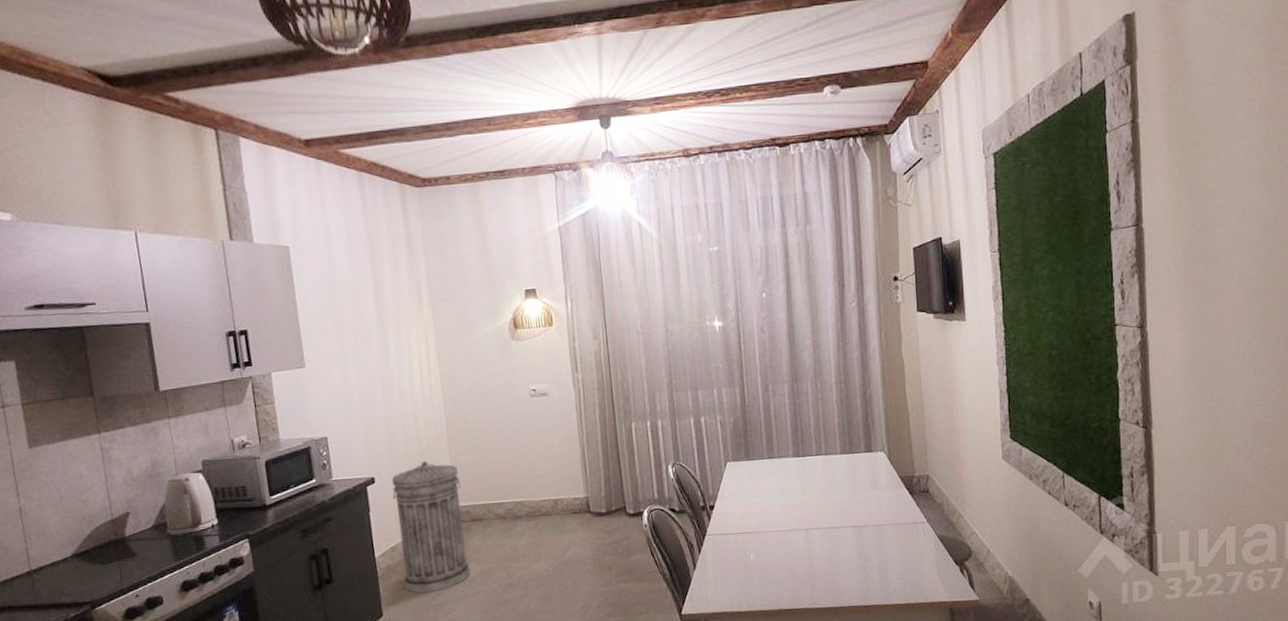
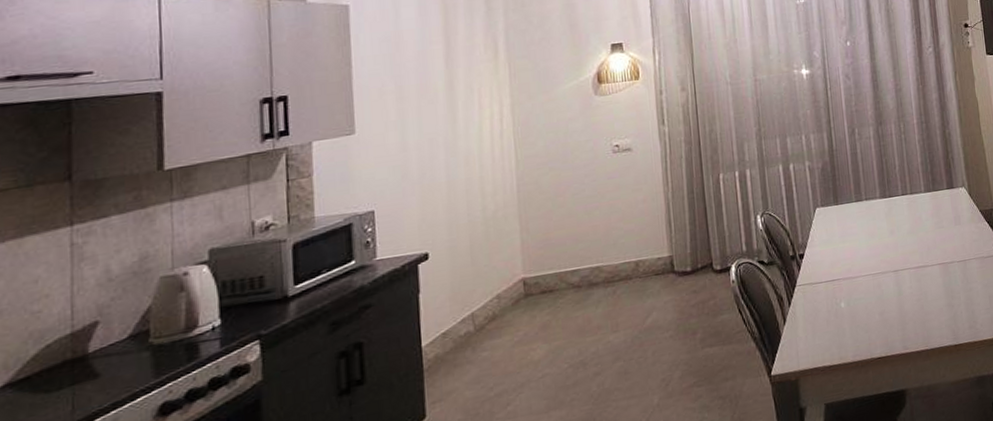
trash can: present [392,460,471,593] -> none [448,229,537,385]

